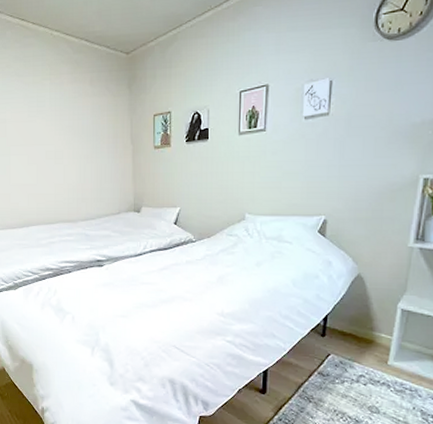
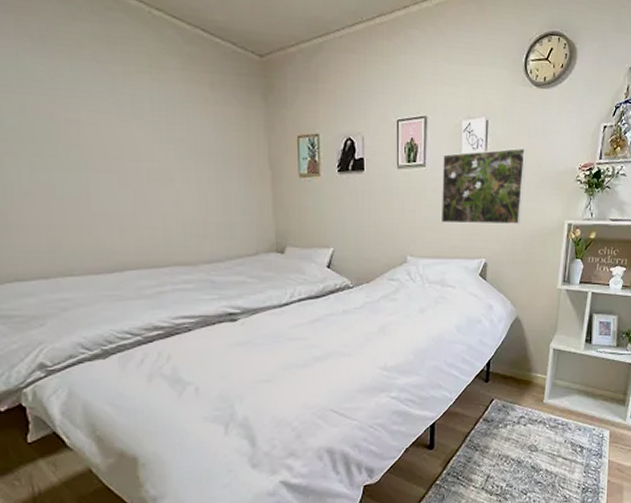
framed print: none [279,103,376,183] -> present [440,147,527,225]

